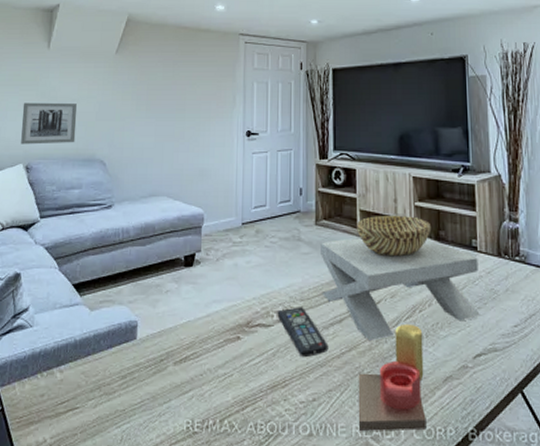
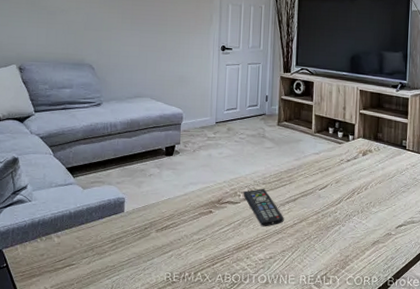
wall art: present [21,102,77,145] -> none [13,10,67,49]
decorative bowl: present [321,215,480,340] -> none [281,119,406,215]
candle: present [358,323,426,431] -> none [304,202,359,280]

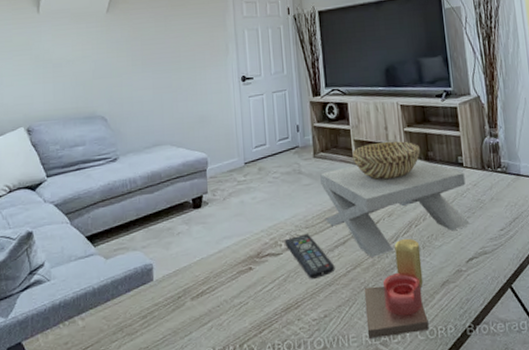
decorative bowl: none [281,119,406,215] -> present [320,141,470,257]
candle: none [304,202,359,280] -> present [364,238,429,338]

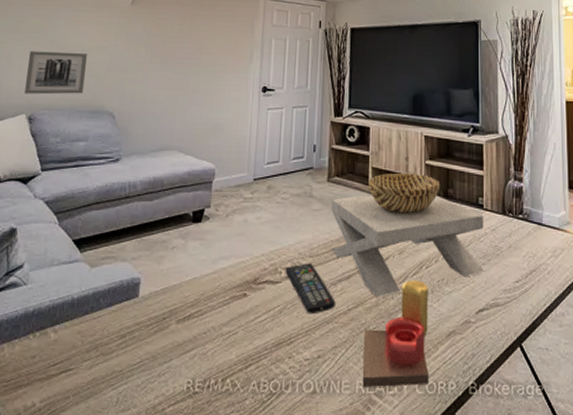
wall art: none [18,64,75,109] -> present [24,51,88,95]

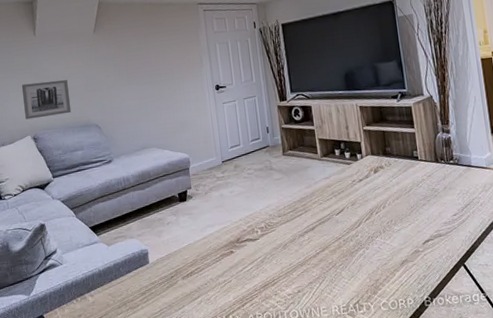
remote control: present [285,263,336,315] -> none [260,221,306,261]
decorative bowl: present [331,172,484,297] -> none [289,139,426,241]
candle: present [362,280,429,387] -> none [332,224,391,310]

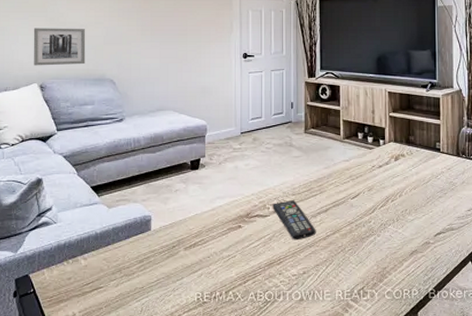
remote control: none [260,221,306,261] -> present [272,200,316,241]

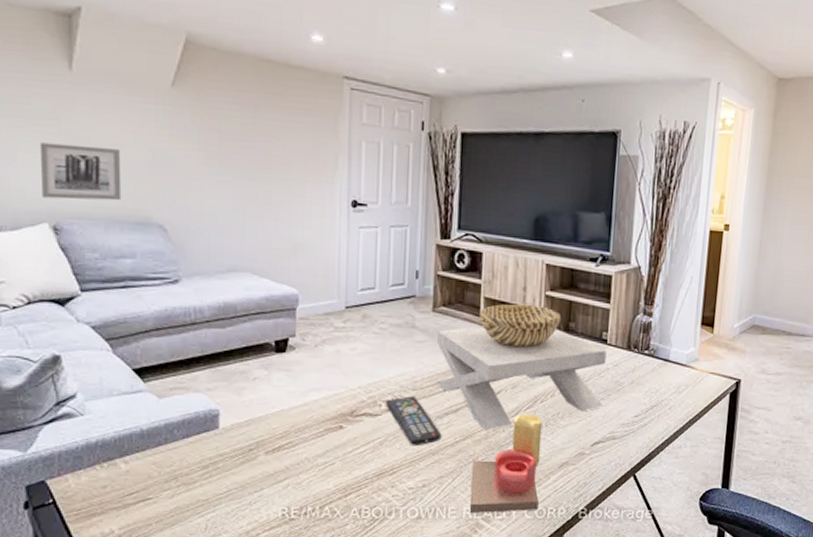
decorative bowl: none [309,124,441,225] -> present [437,303,607,430]
candle: none [340,211,395,295] -> present [469,413,543,513]

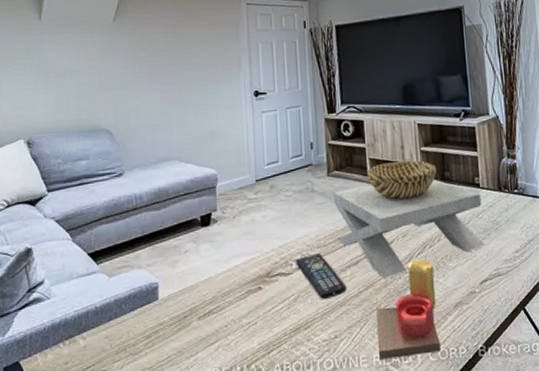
wall art: present [39,142,122,201] -> none [17,74,78,120]

